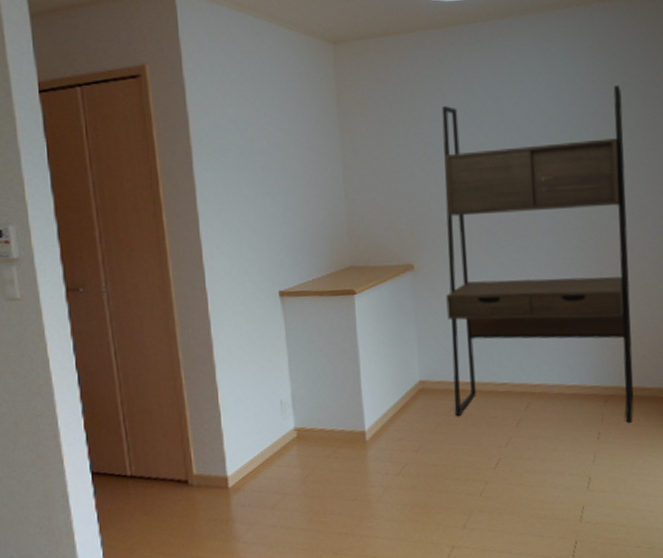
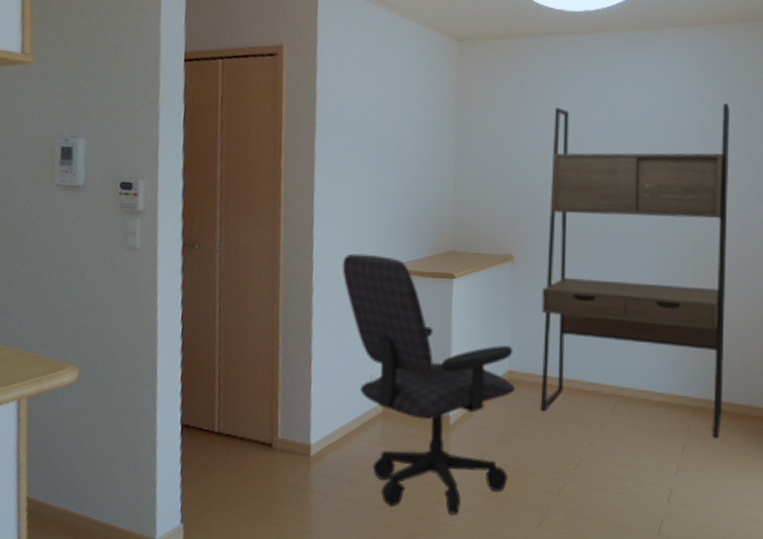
office chair: none [237,278,429,527] -> present [342,253,516,514]

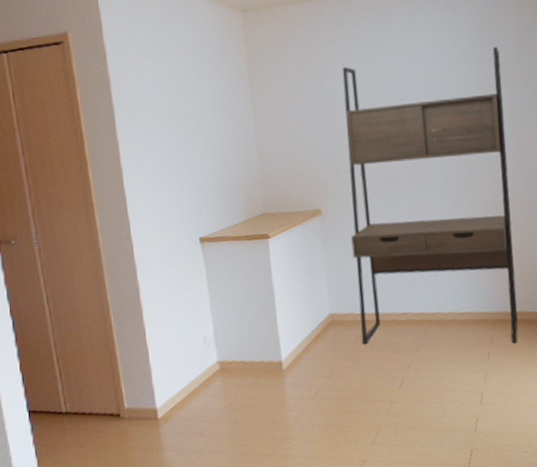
office chair: present [342,253,516,514] -> none [161,226,341,450]

